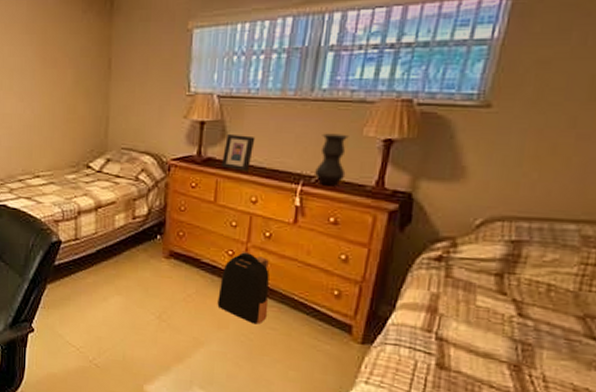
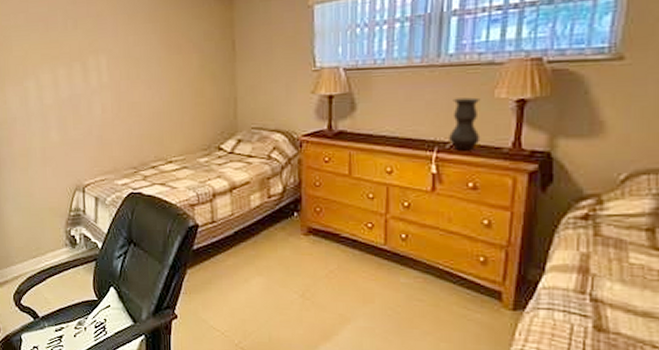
backpack: present [217,251,270,325] -> none [361,223,413,297]
picture frame: present [220,133,256,171] -> none [352,105,386,142]

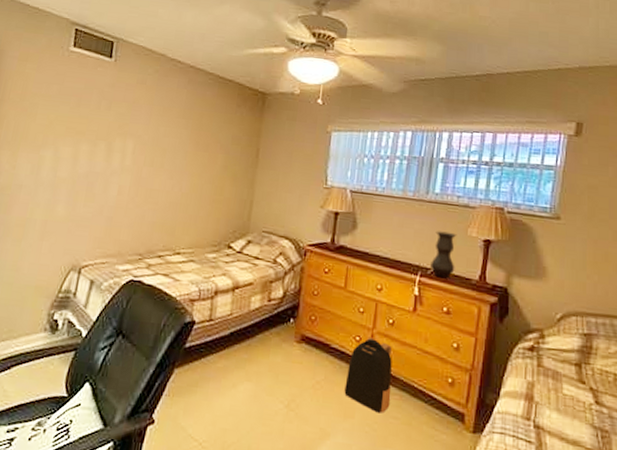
backpack: none [361,223,413,297] -> present [344,337,392,413]

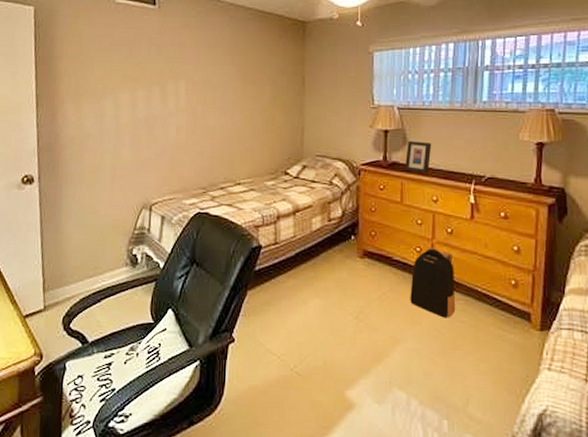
picture frame: none [351,224,382,261] -> present [404,140,432,173]
vase: present [430,231,457,279] -> none [484,138,509,185]

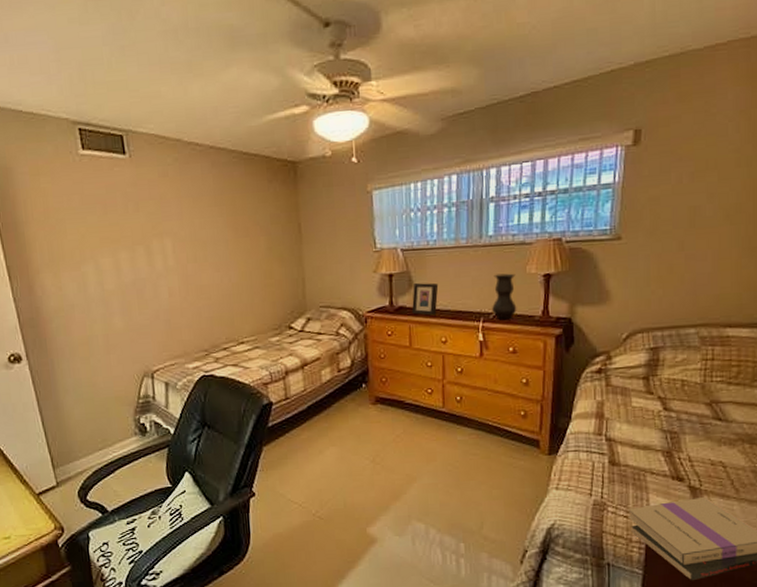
backpack: present [410,247,456,318] -> none [423,387,469,453]
vase: none [484,138,509,185] -> present [492,273,517,320]

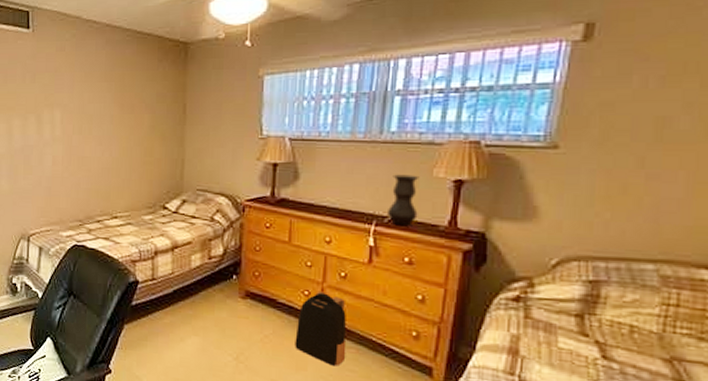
picture frame: present [411,282,439,316] -> none [294,174,328,212]
backpack: none [423,387,469,453] -> present [295,291,347,366]

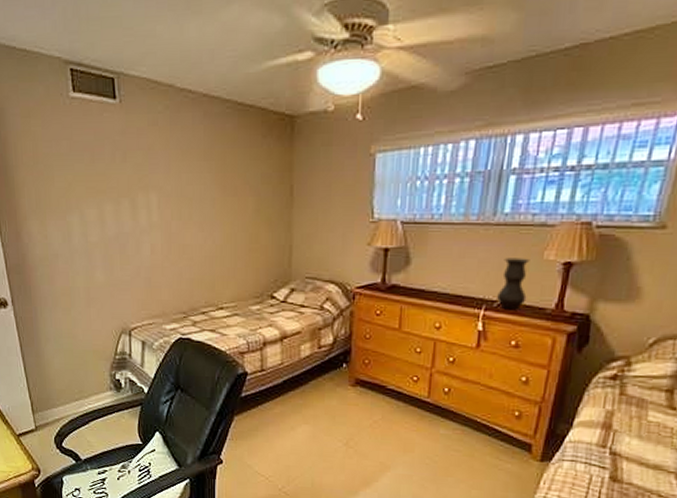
backpack: present [295,291,347,366] -> none [403,376,453,447]

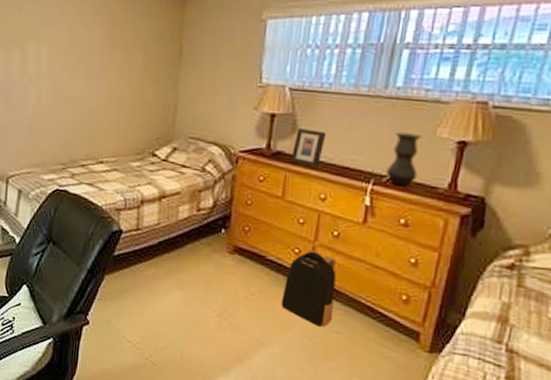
backpack: none [403,376,453,447] -> present [281,249,336,327]
picture frame: none [405,260,439,298] -> present [290,127,327,167]

